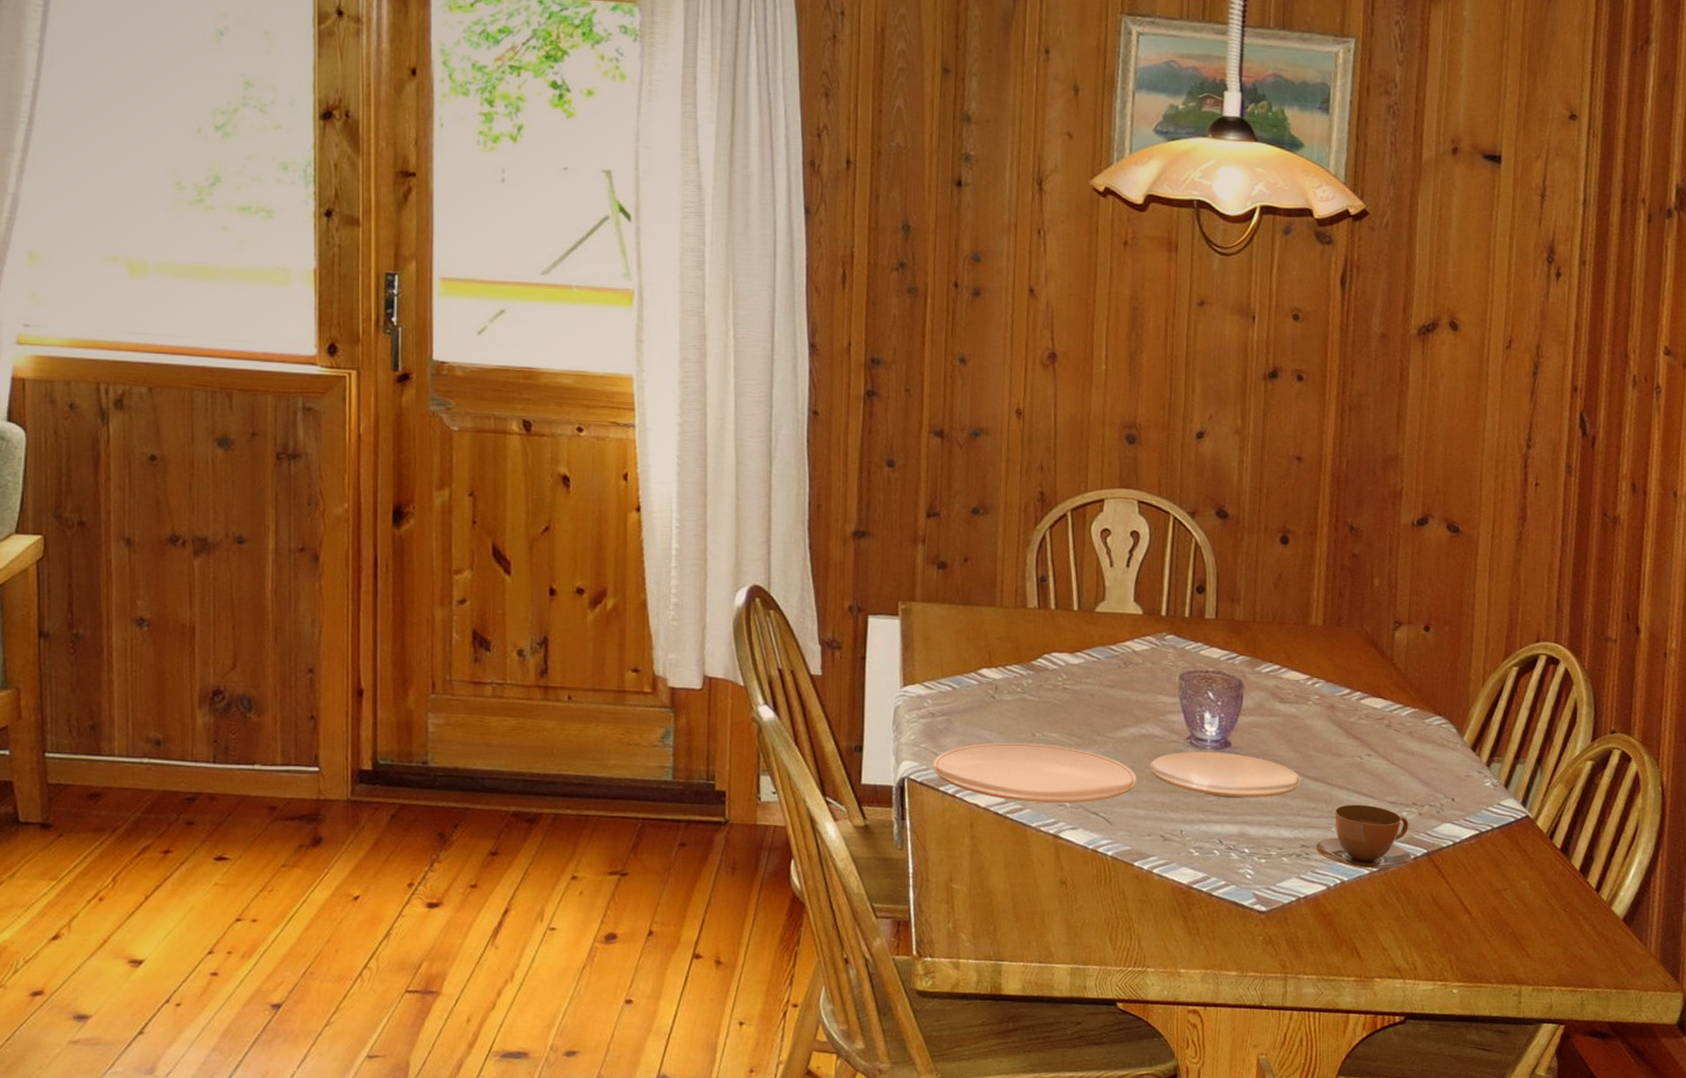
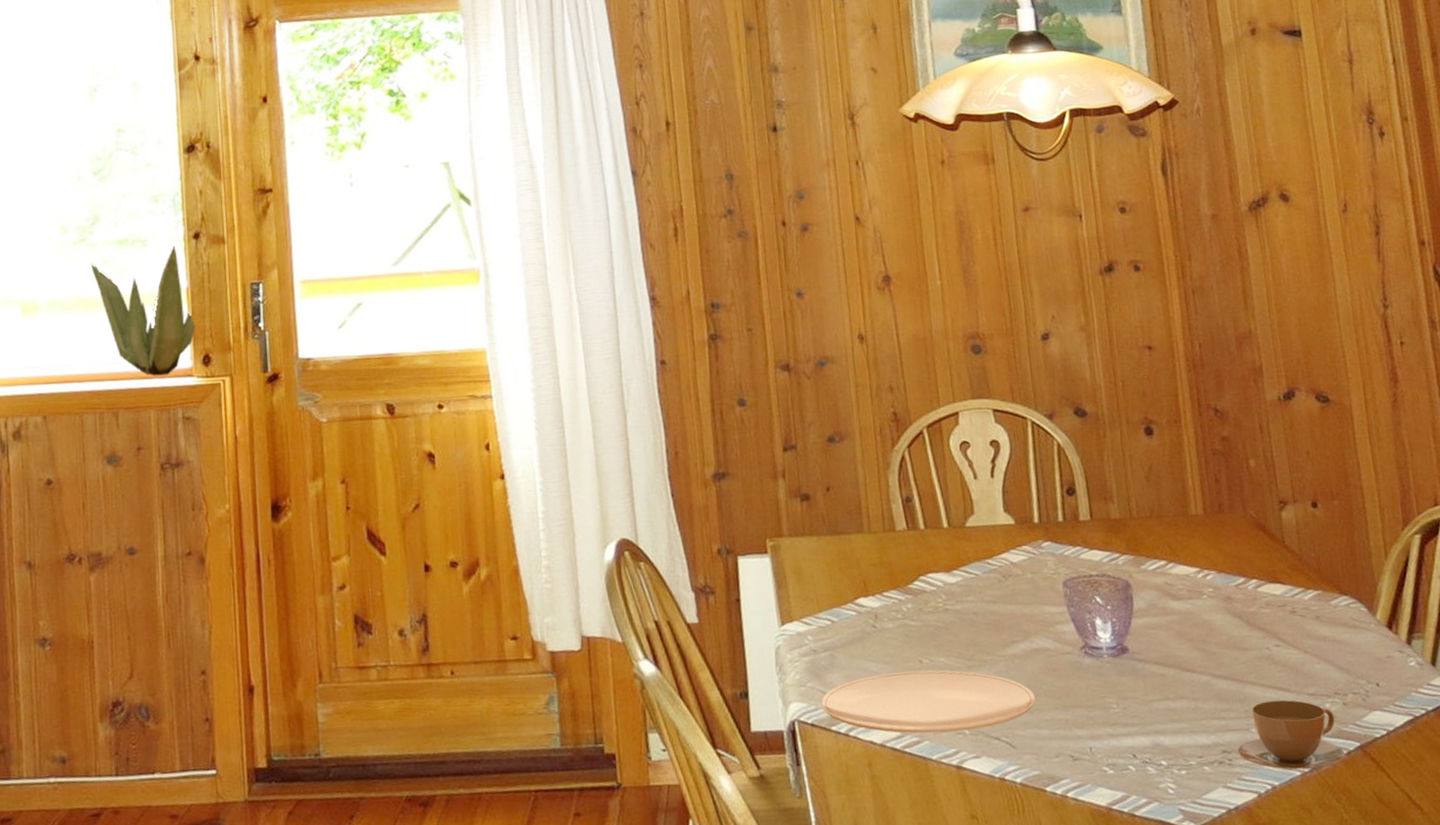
plant: none [209,221,323,360] -> present [91,245,196,377]
plate: present [1150,751,1301,797] -> none [1046,659,1210,708]

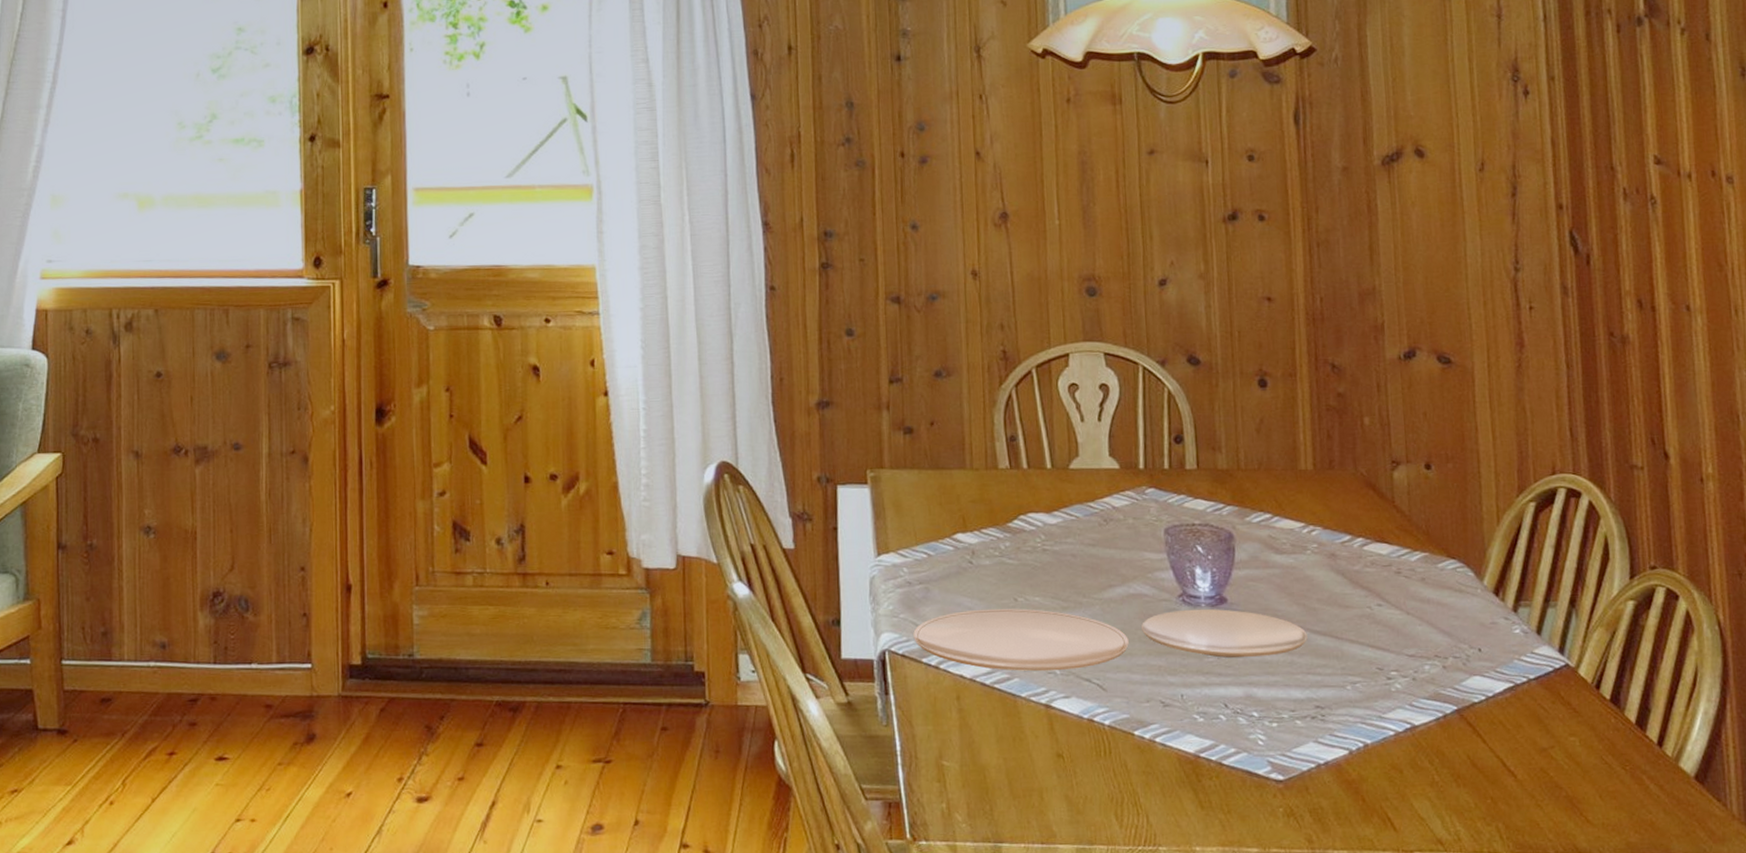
plant: present [91,245,196,377] -> none [207,147,309,276]
plate: none [1046,659,1210,708] -> present [1142,608,1308,658]
teacup: present [1237,699,1346,770] -> none [1331,659,1442,729]

